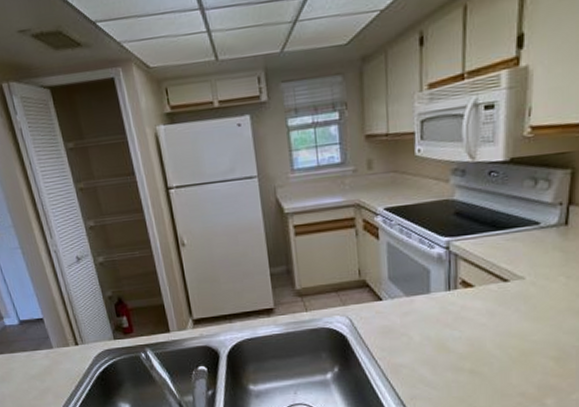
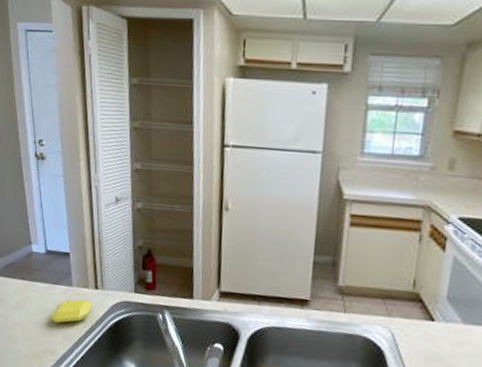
soap bar: none [37,357,77,385] -> present [50,299,92,323]

